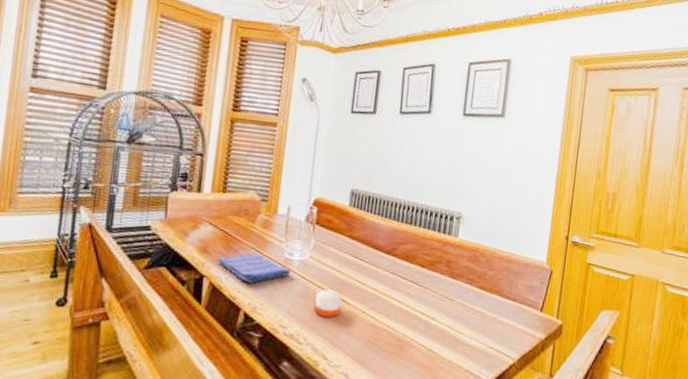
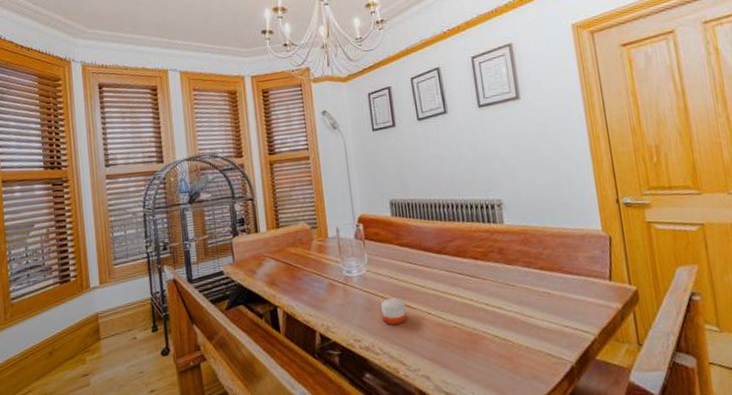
dish towel: present [218,253,290,283] -> none [286,277,352,306]

